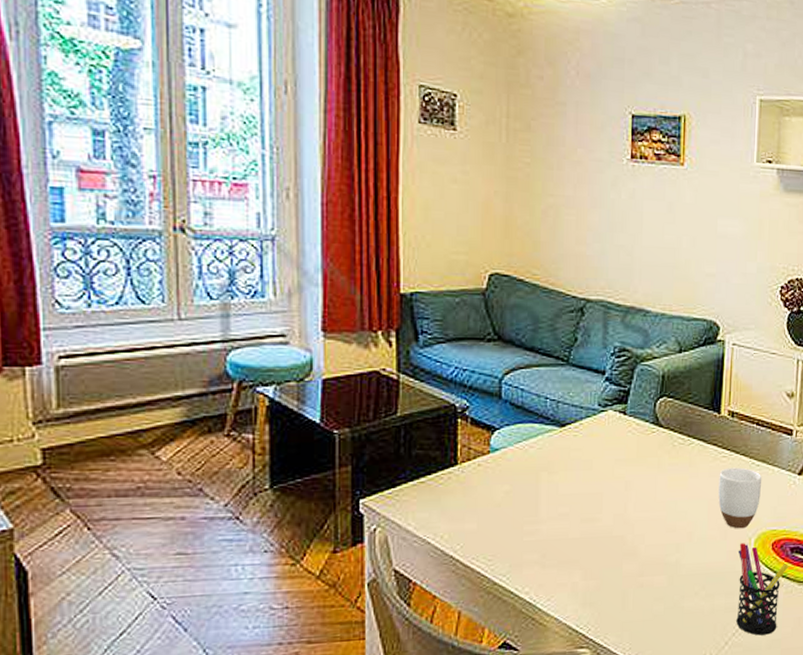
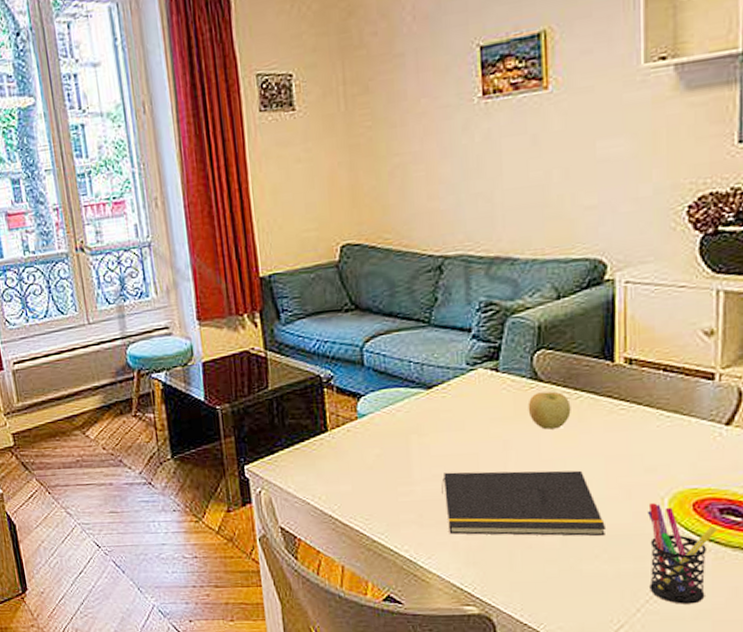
notepad: none [566,511,706,575] -> present [441,470,607,537]
apple: none [648,437,684,472] -> present [528,391,571,430]
mug: present [718,467,762,529] -> none [617,420,675,488]

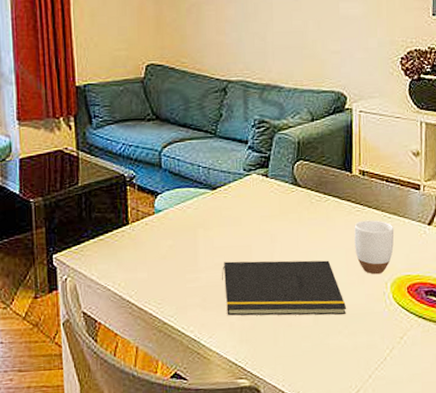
apple: present [528,391,571,430] -> none [289,195,321,226]
mug: none [617,420,675,488] -> present [354,220,395,275]
pen holder: present [647,503,718,604] -> none [375,287,424,370]

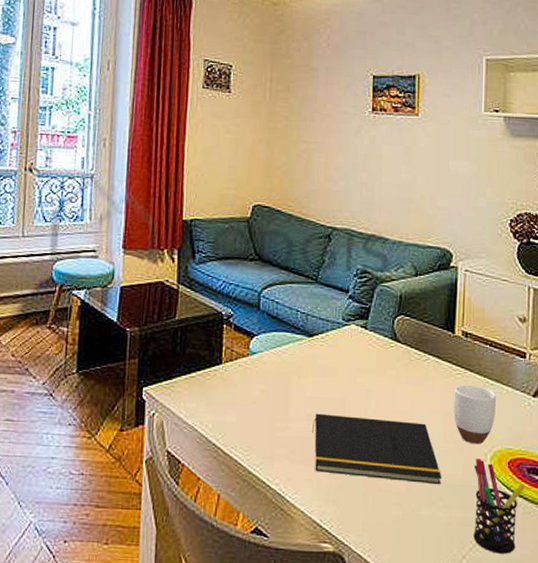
pen holder: none [375,287,424,370] -> present [473,458,526,554]

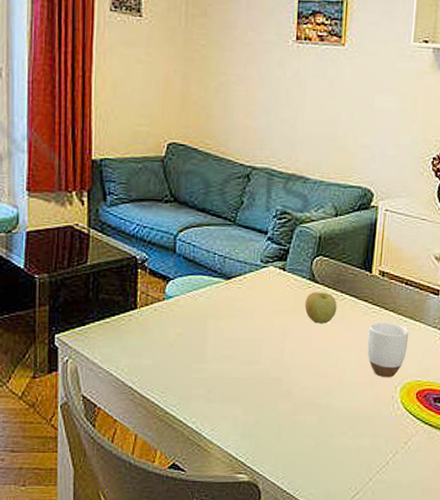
notepad: present [312,413,442,485] -> none [229,354,354,417]
apple: none [387,351,420,385] -> present [304,292,337,324]
pen holder: present [473,458,526,554] -> none [380,391,432,475]

